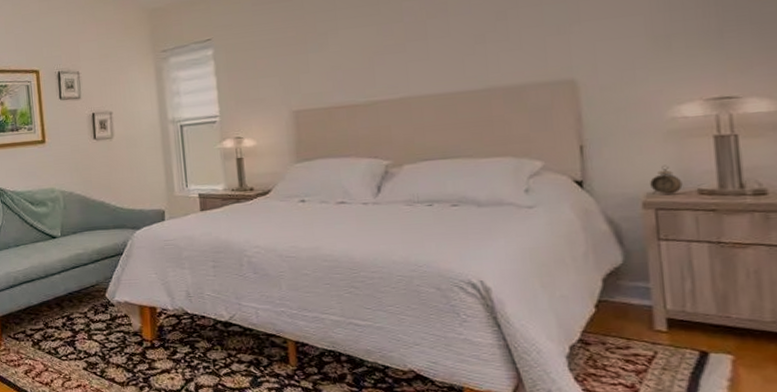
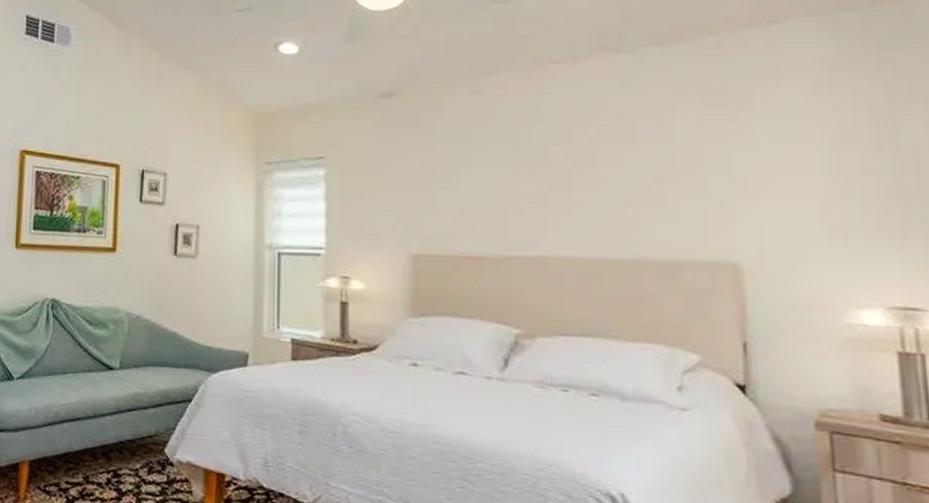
alarm clock: present [649,164,683,195] -> none [822,379,862,417]

